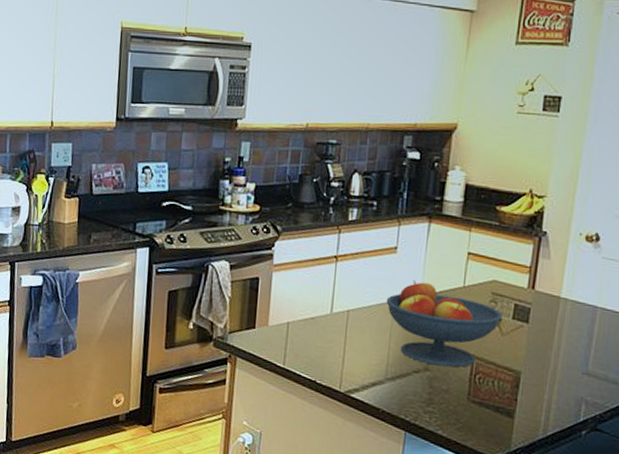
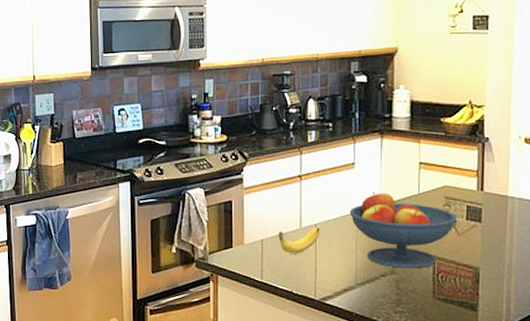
banana: none [306,313,353,341] -> present [278,227,320,254]

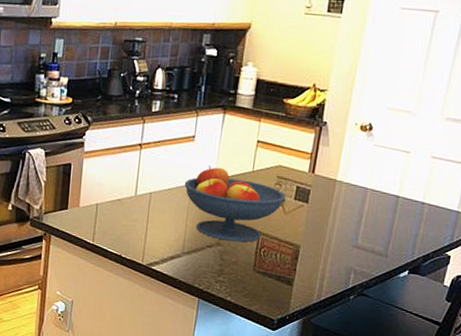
banana: present [278,227,320,254] -> none [113,195,155,220]

